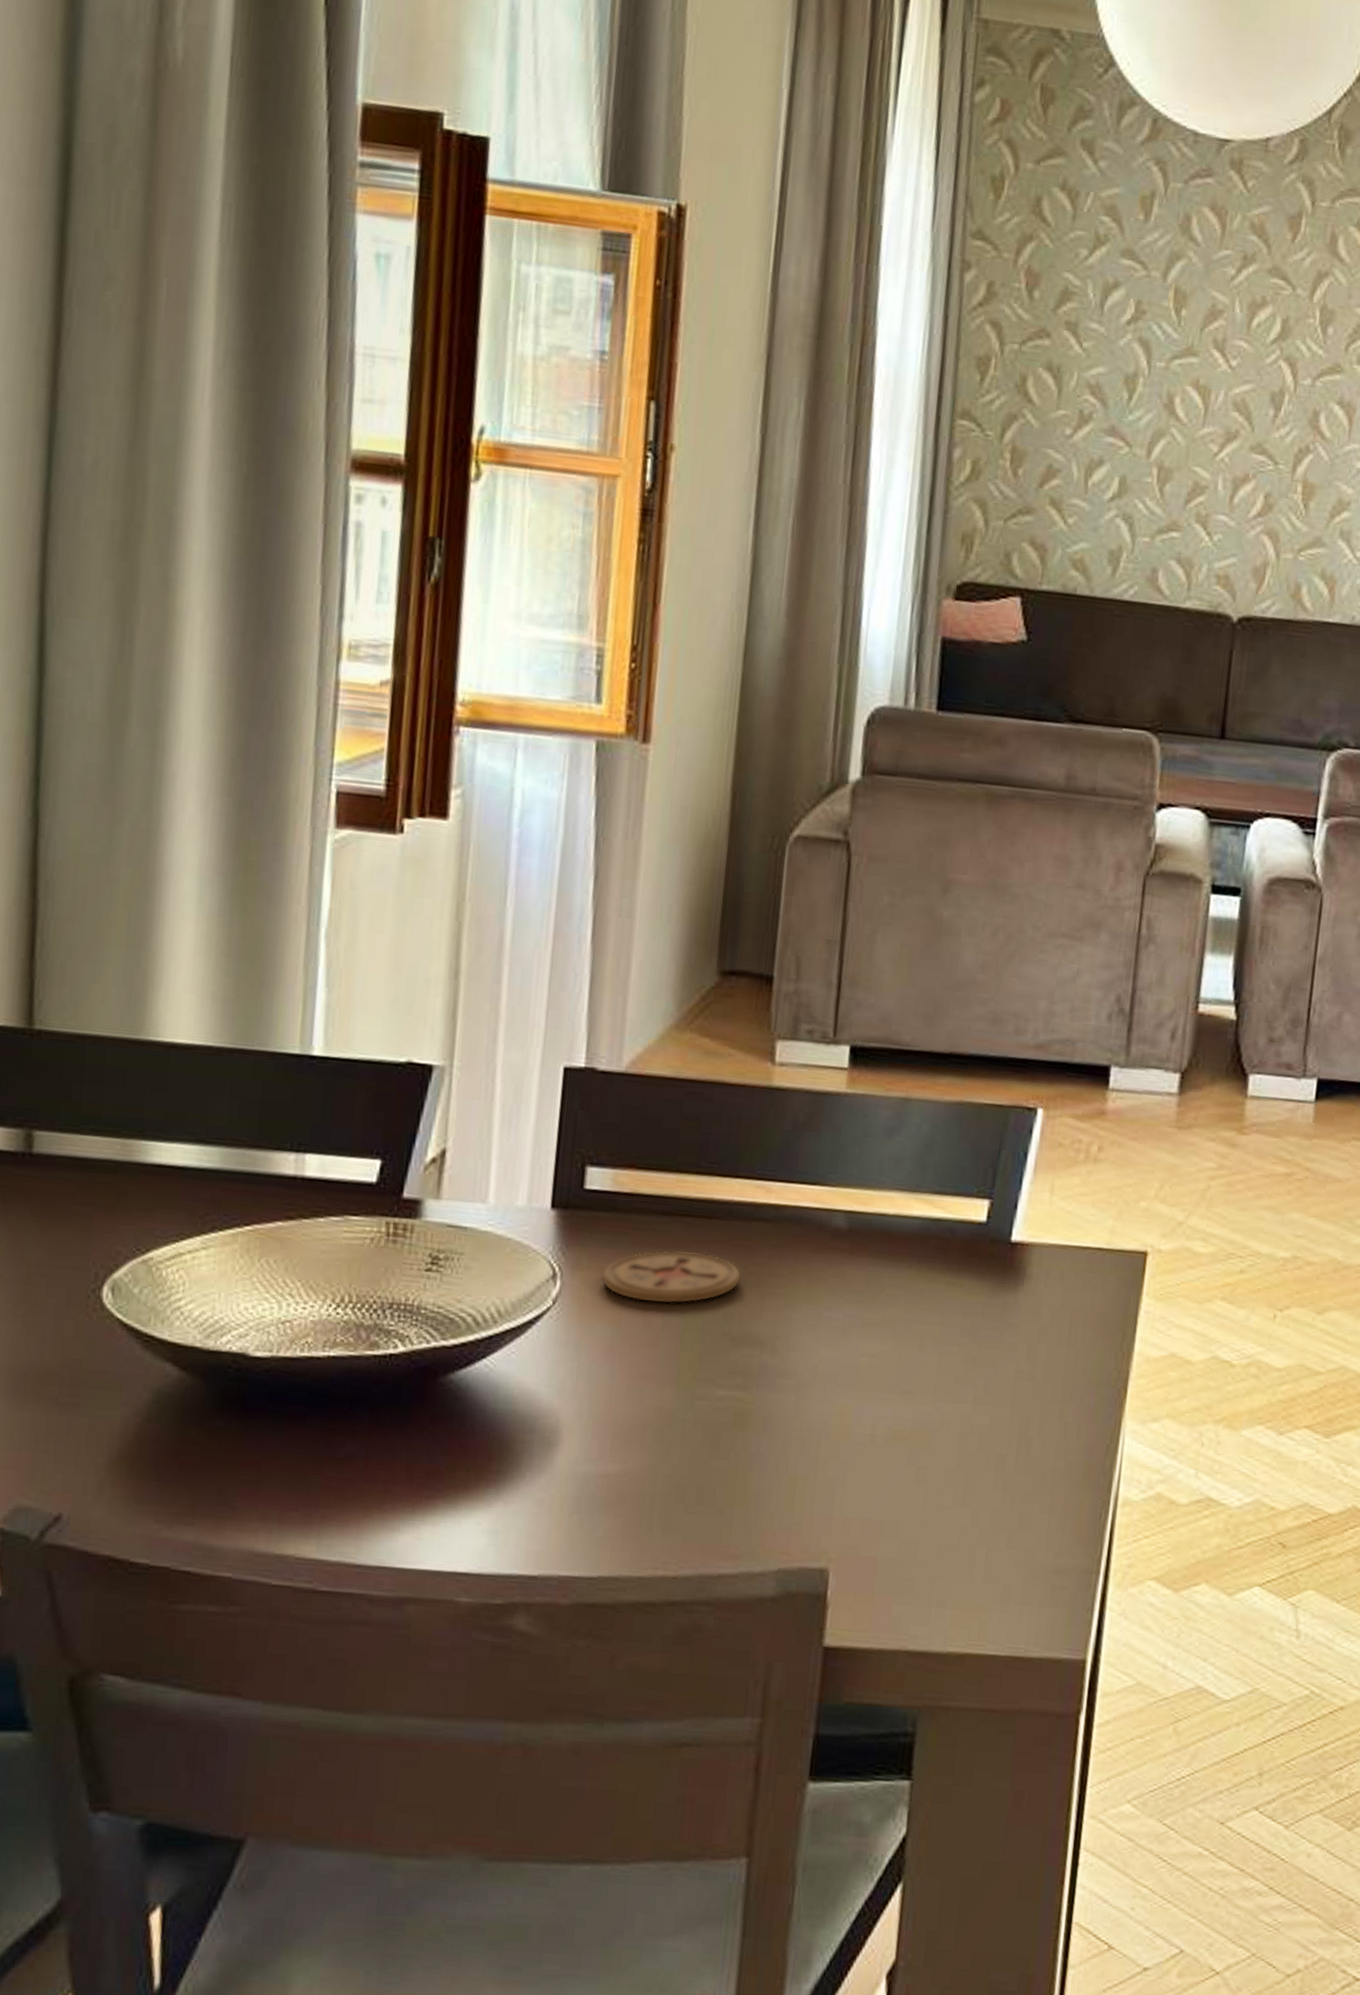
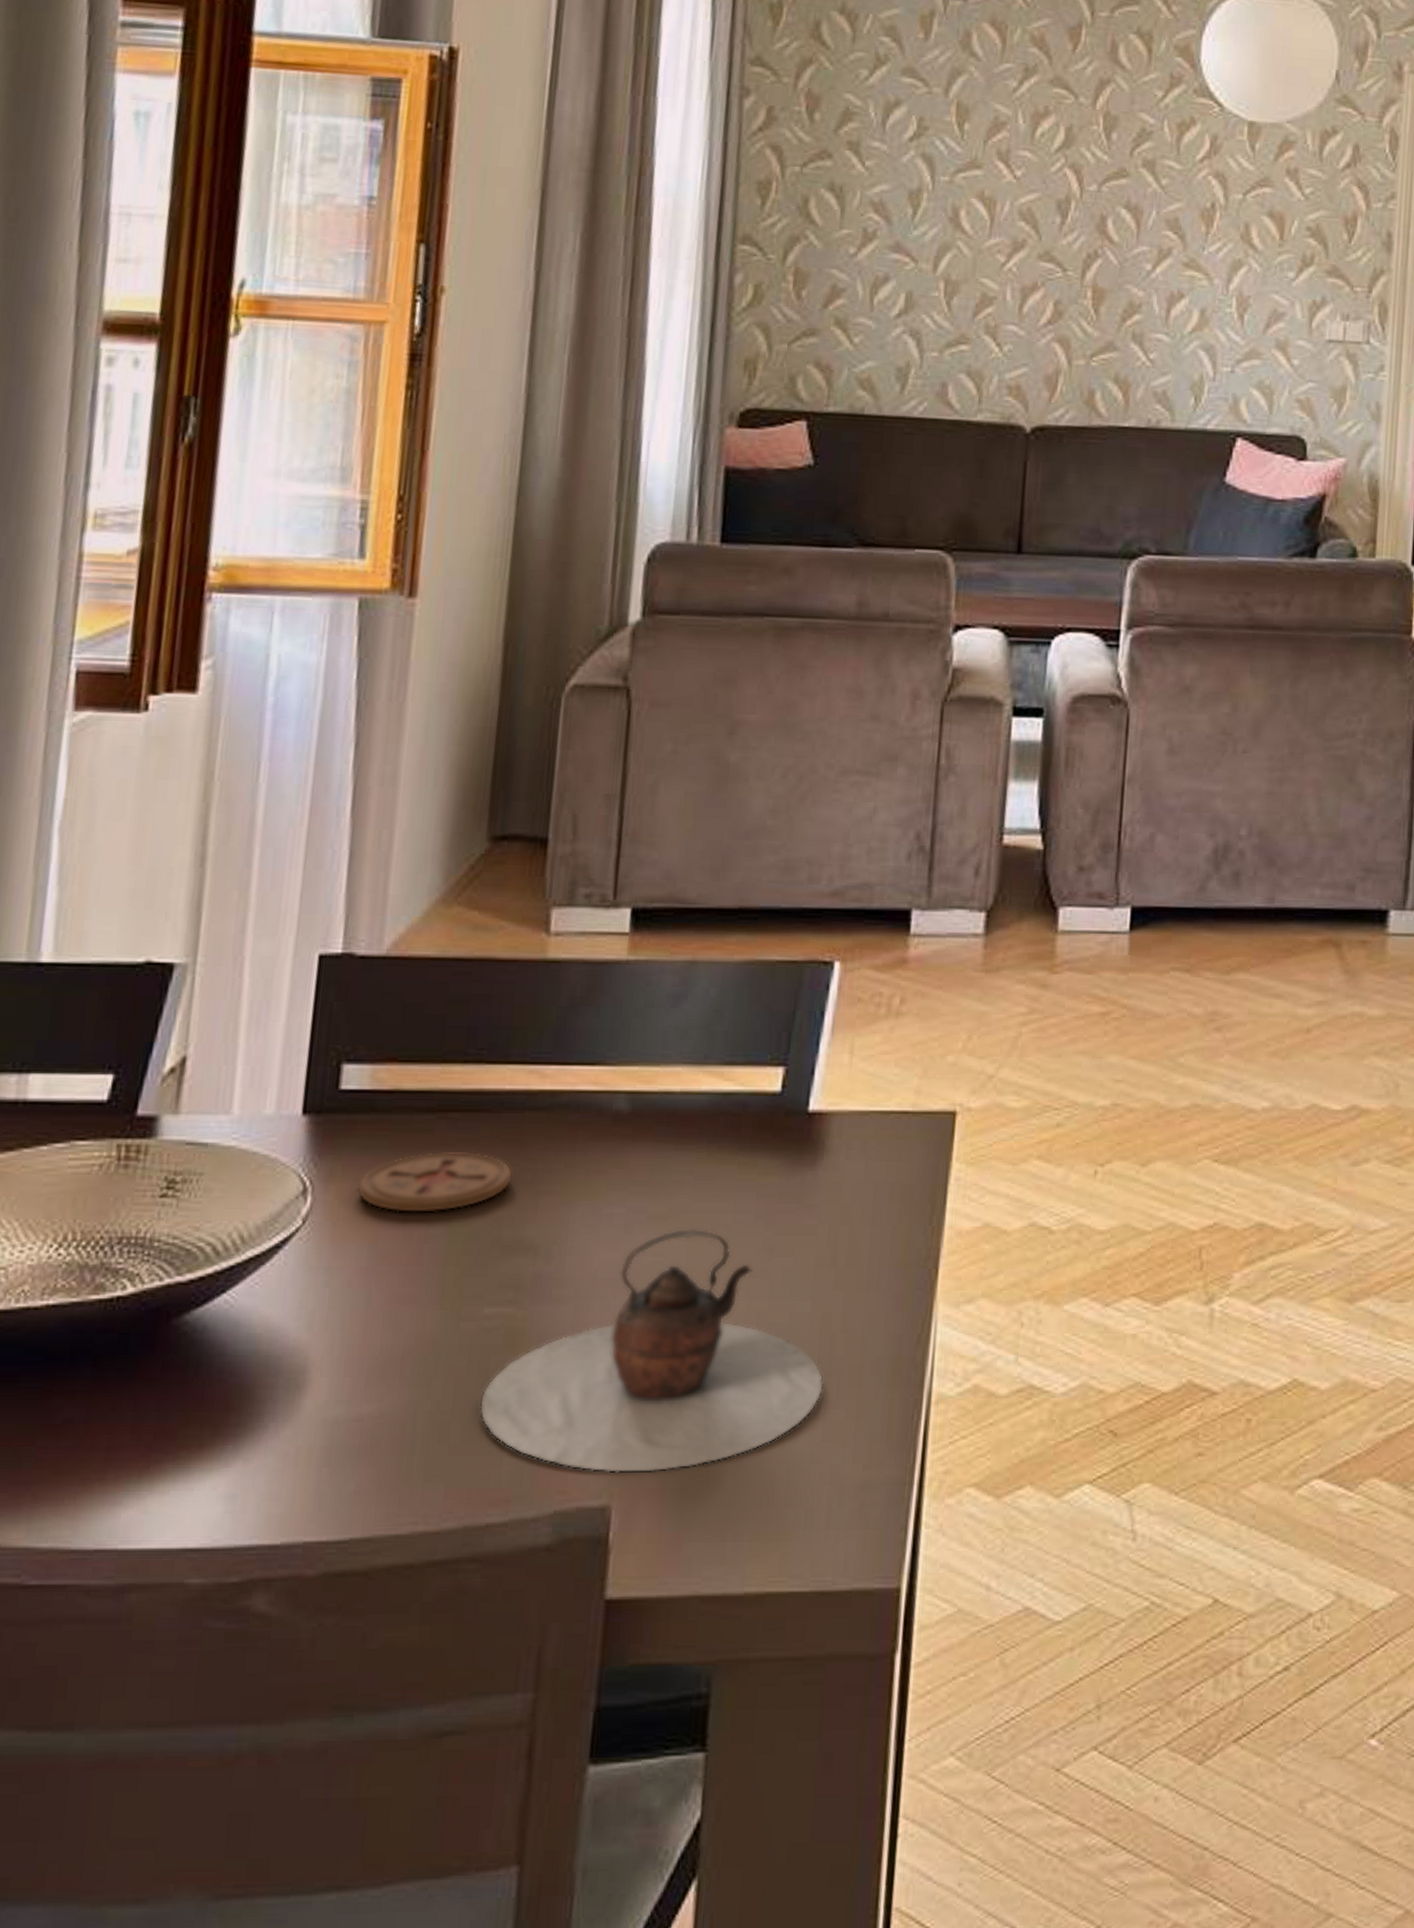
teapot: none [712,1335,1021,1544] -> present [480,1228,824,1474]

